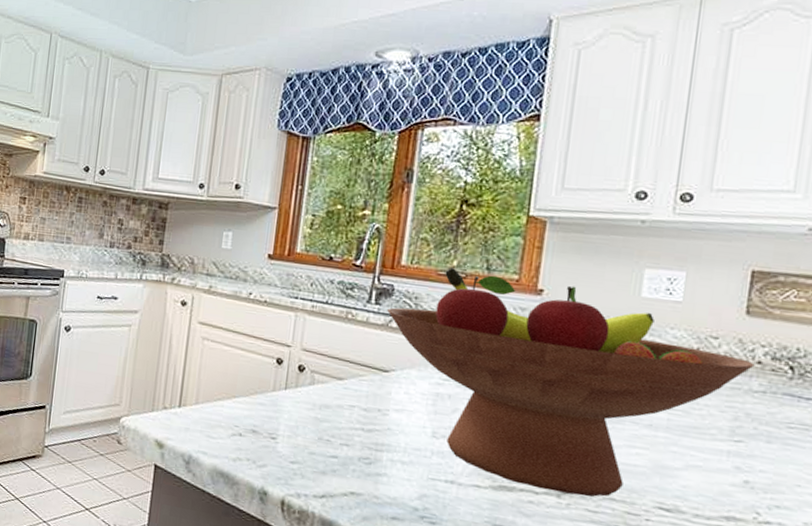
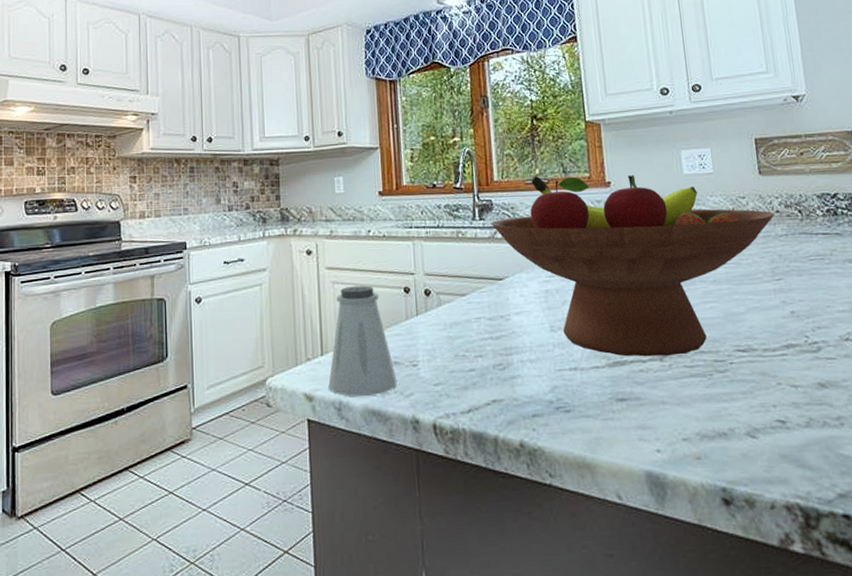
saltshaker: none [181,345,253,458] -> present [328,285,397,397]

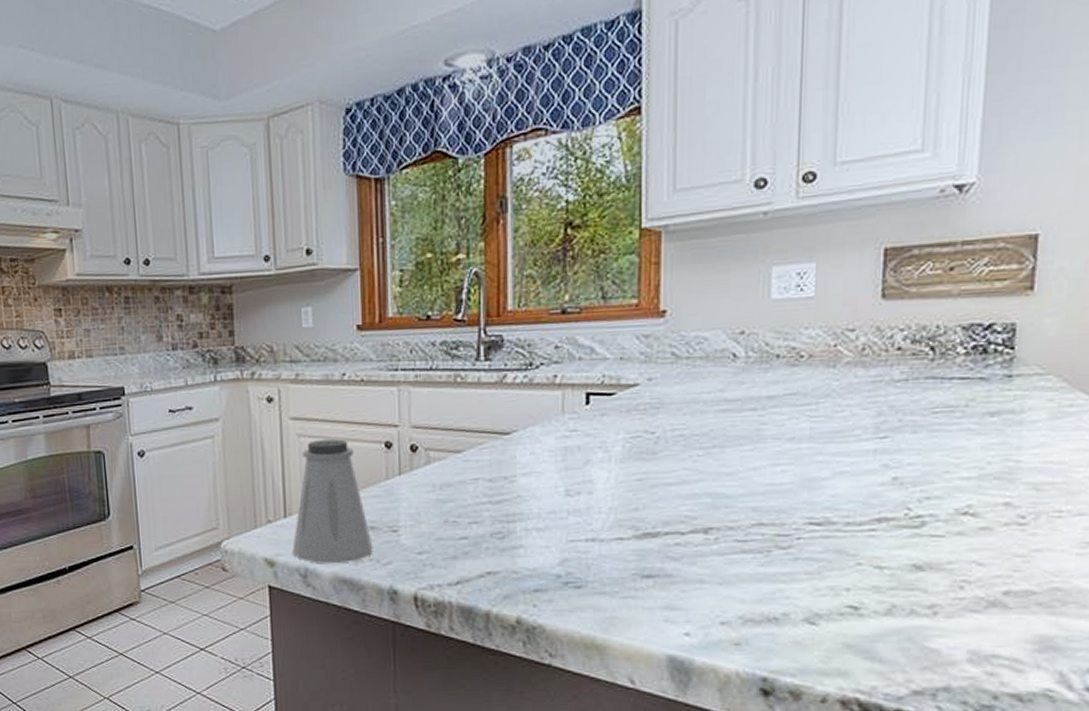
fruit bowl: present [491,174,775,357] -> none [499,300,895,528]

